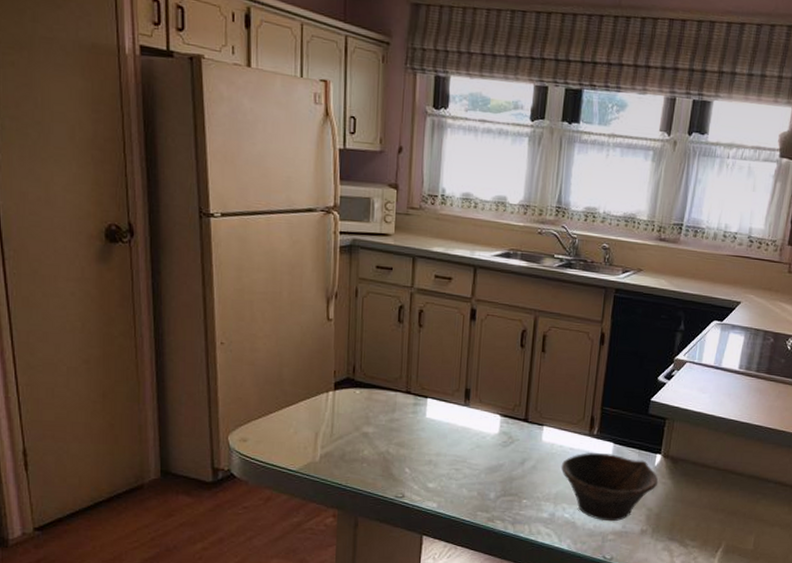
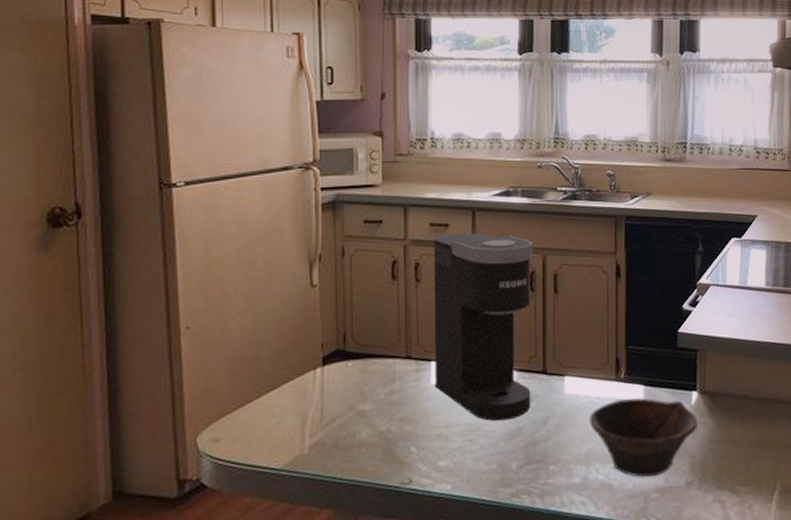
coffee maker: none [429,286,527,457] -> present [433,232,534,422]

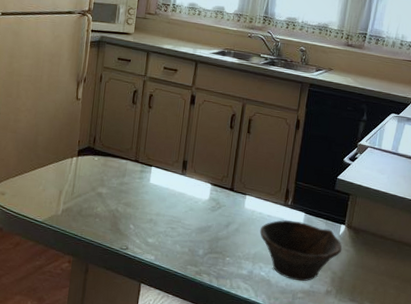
coffee maker: present [433,232,534,422] -> none [152,76,237,219]

